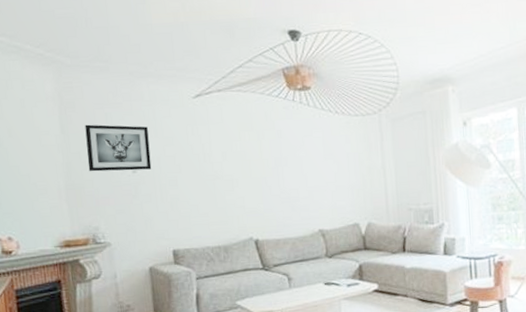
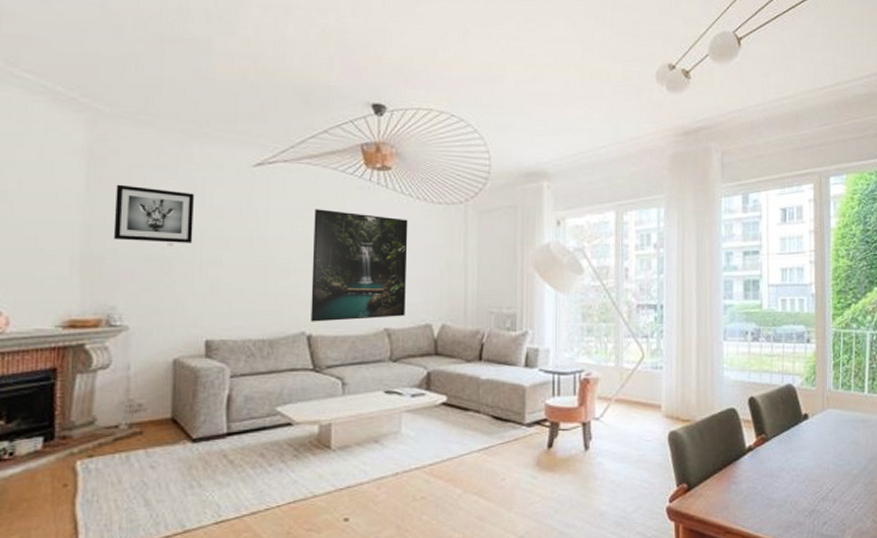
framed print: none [249,130,335,229] -> present [311,209,408,322]

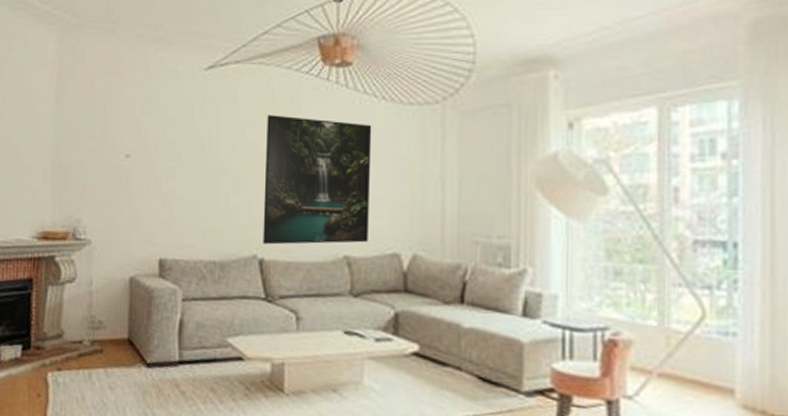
wall art: present [113,184,194,243] -> none [79,95,149,155]

